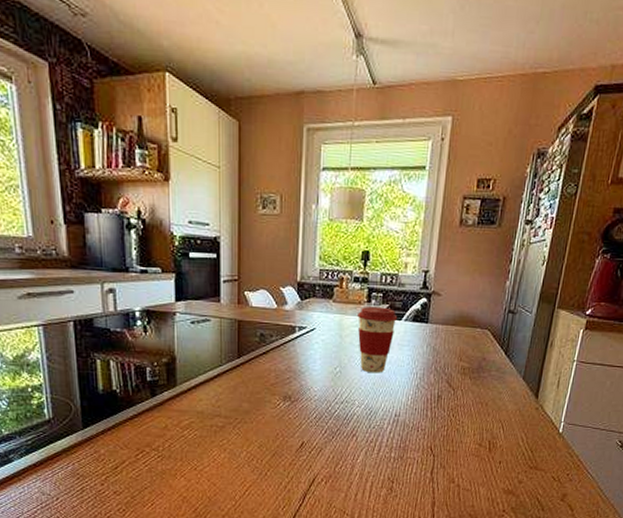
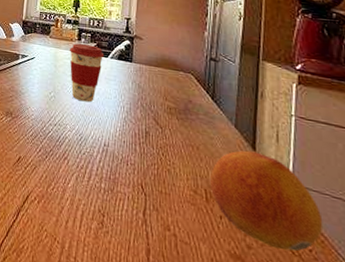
fruit: none [493,399,582,479] -> present [209,150,323,251]

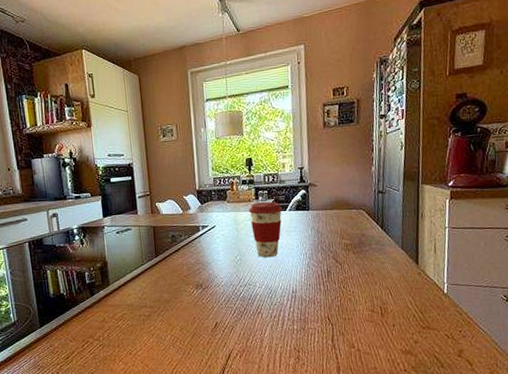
fruit: present [209,150,323,251] -> none [383,265,469,337]

